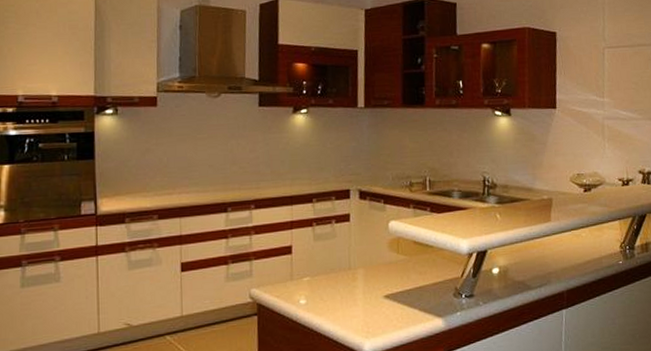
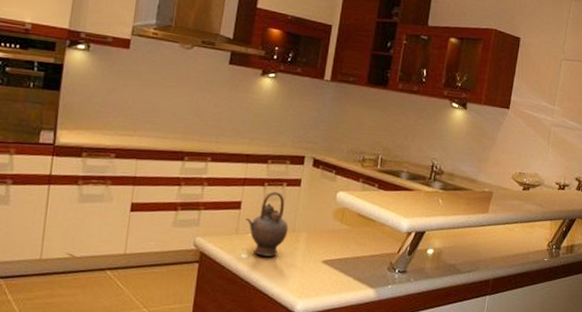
teapot: none [298,230,344,300] -> present [245,192,288,257]

